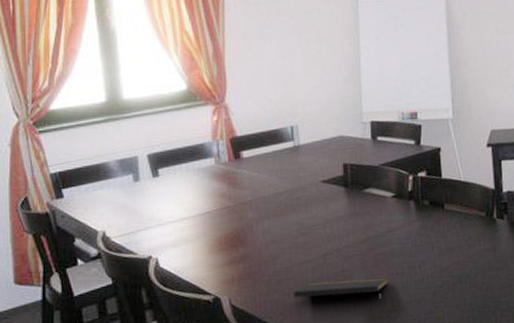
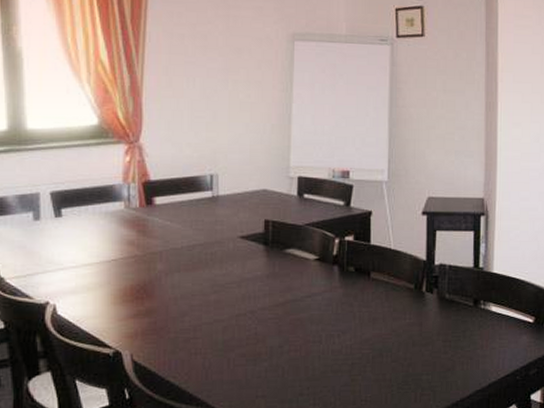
notepad: present [294,278,388,302] -> none [201,344,304,370]

